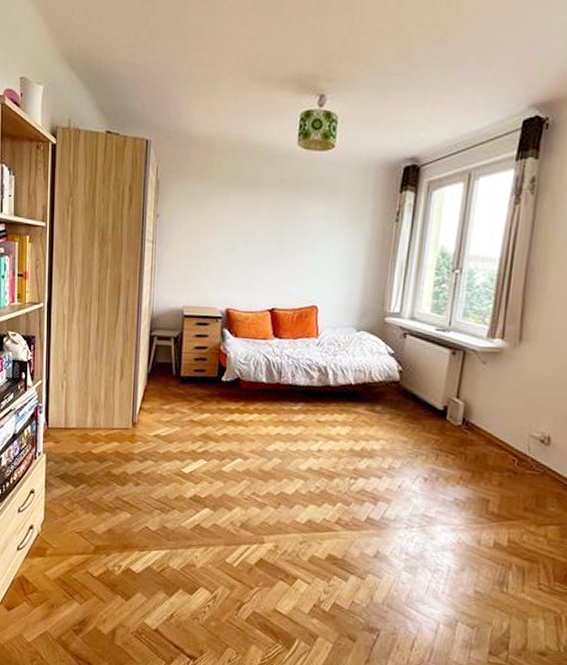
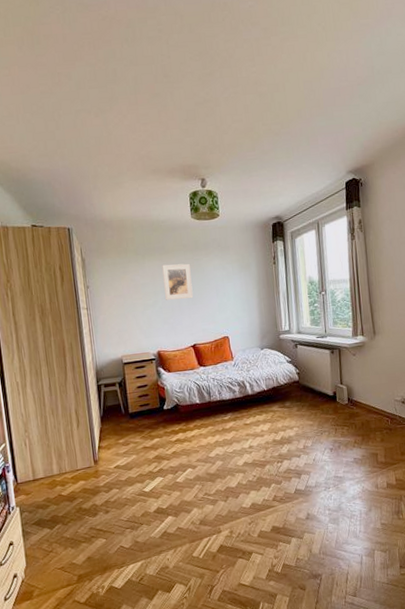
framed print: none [247,201,285,250] -> present [162,263,194,300]

